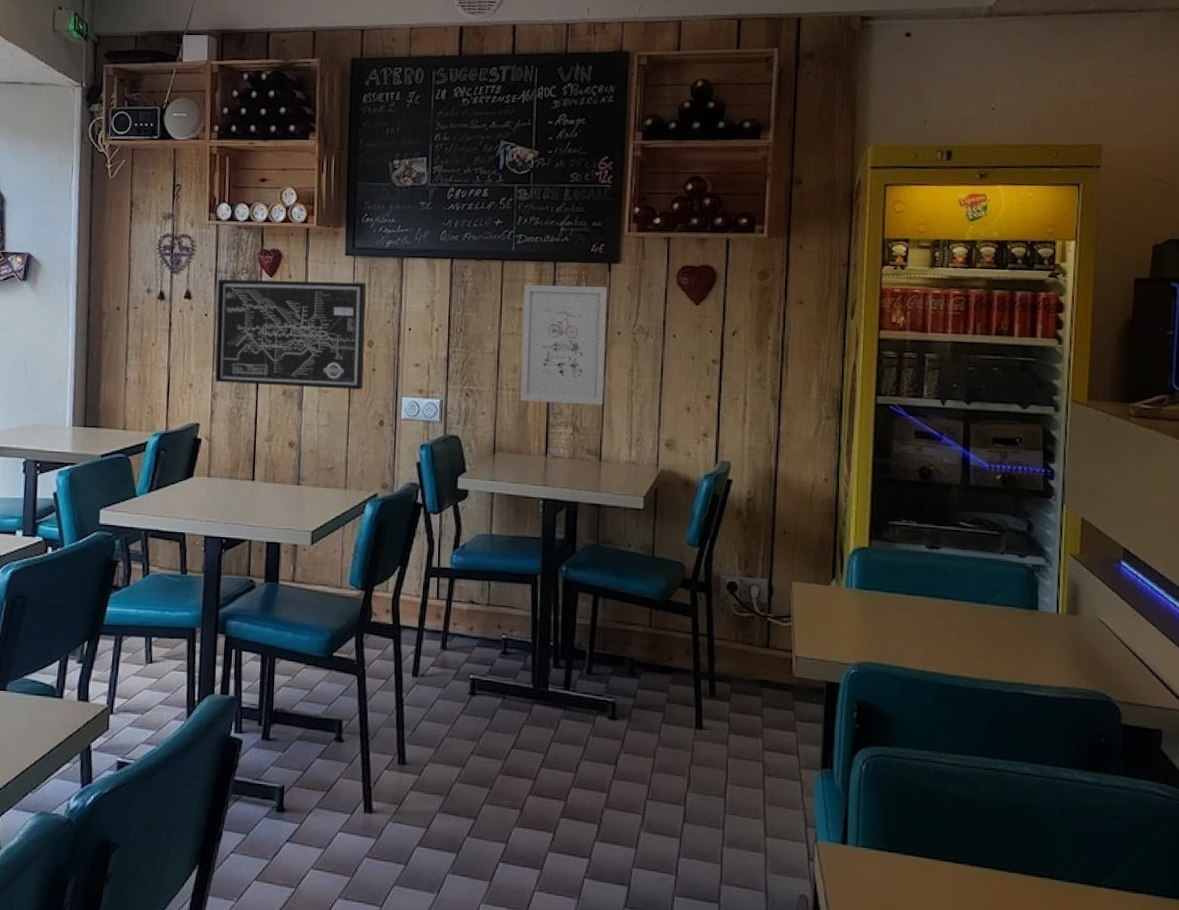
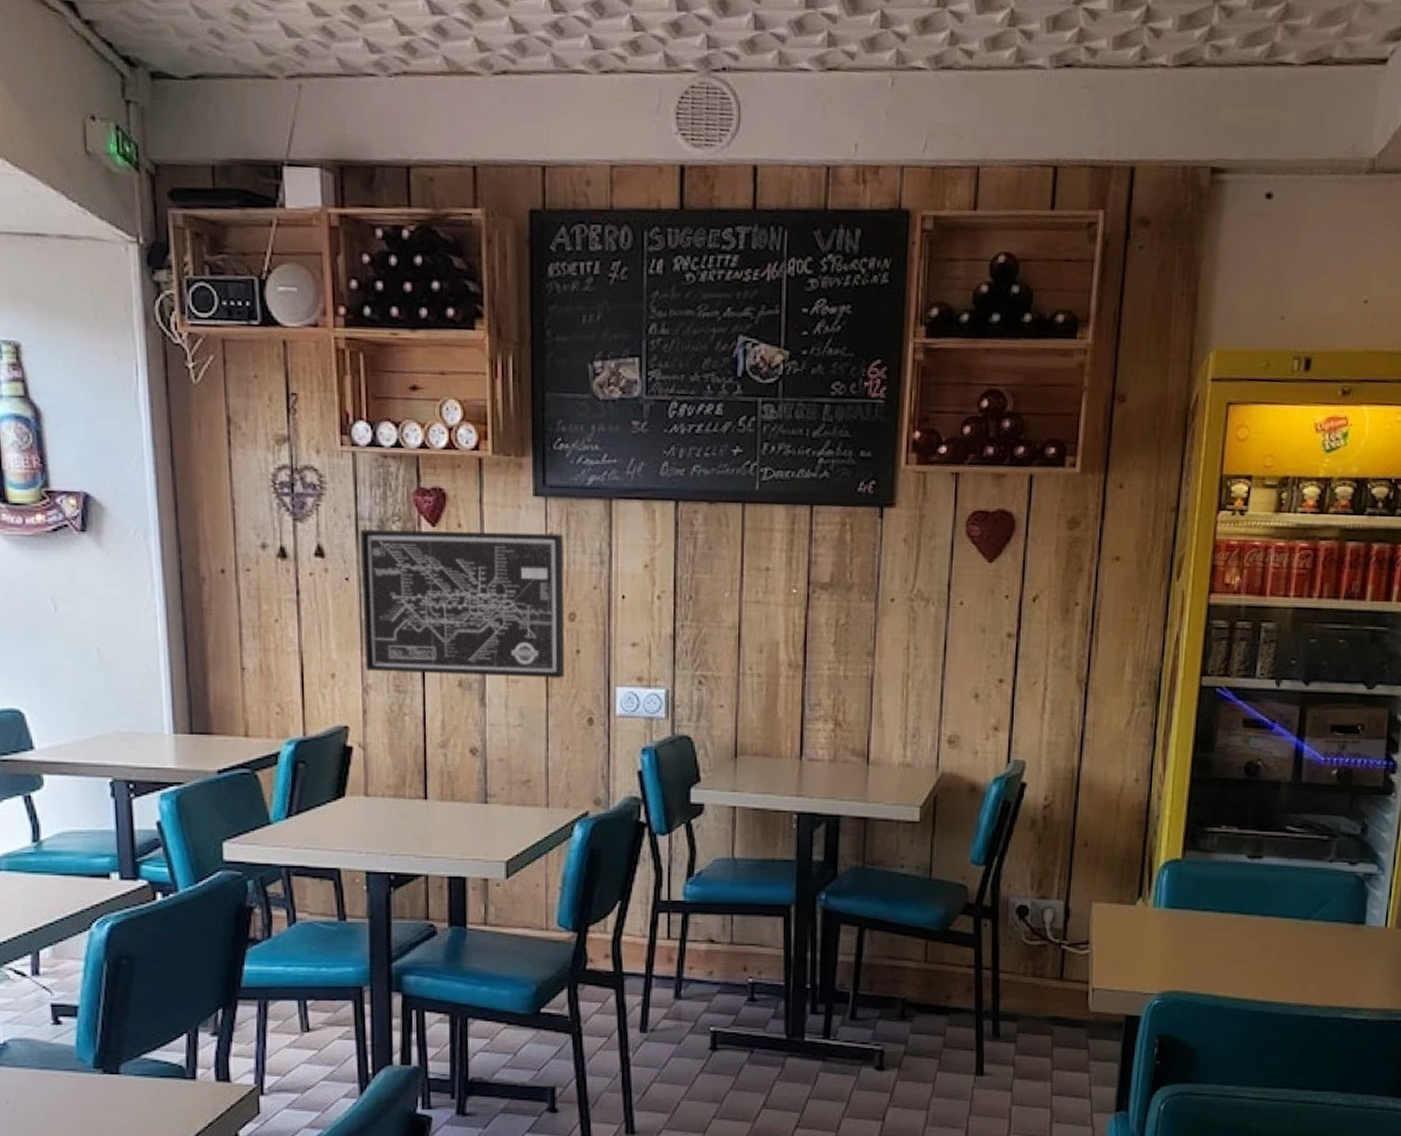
wall art: present [521,285,607,406] -> none [768,536,878,694]

